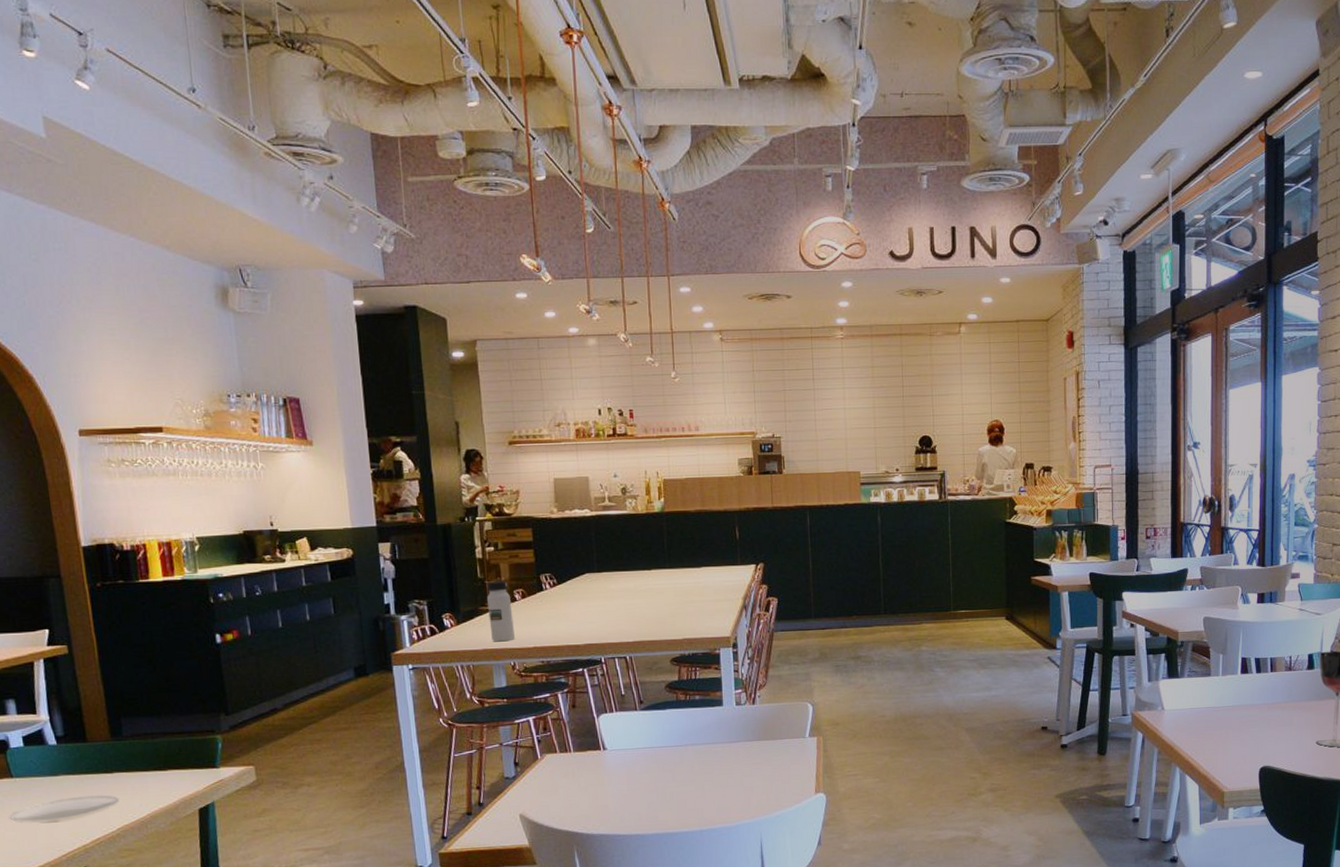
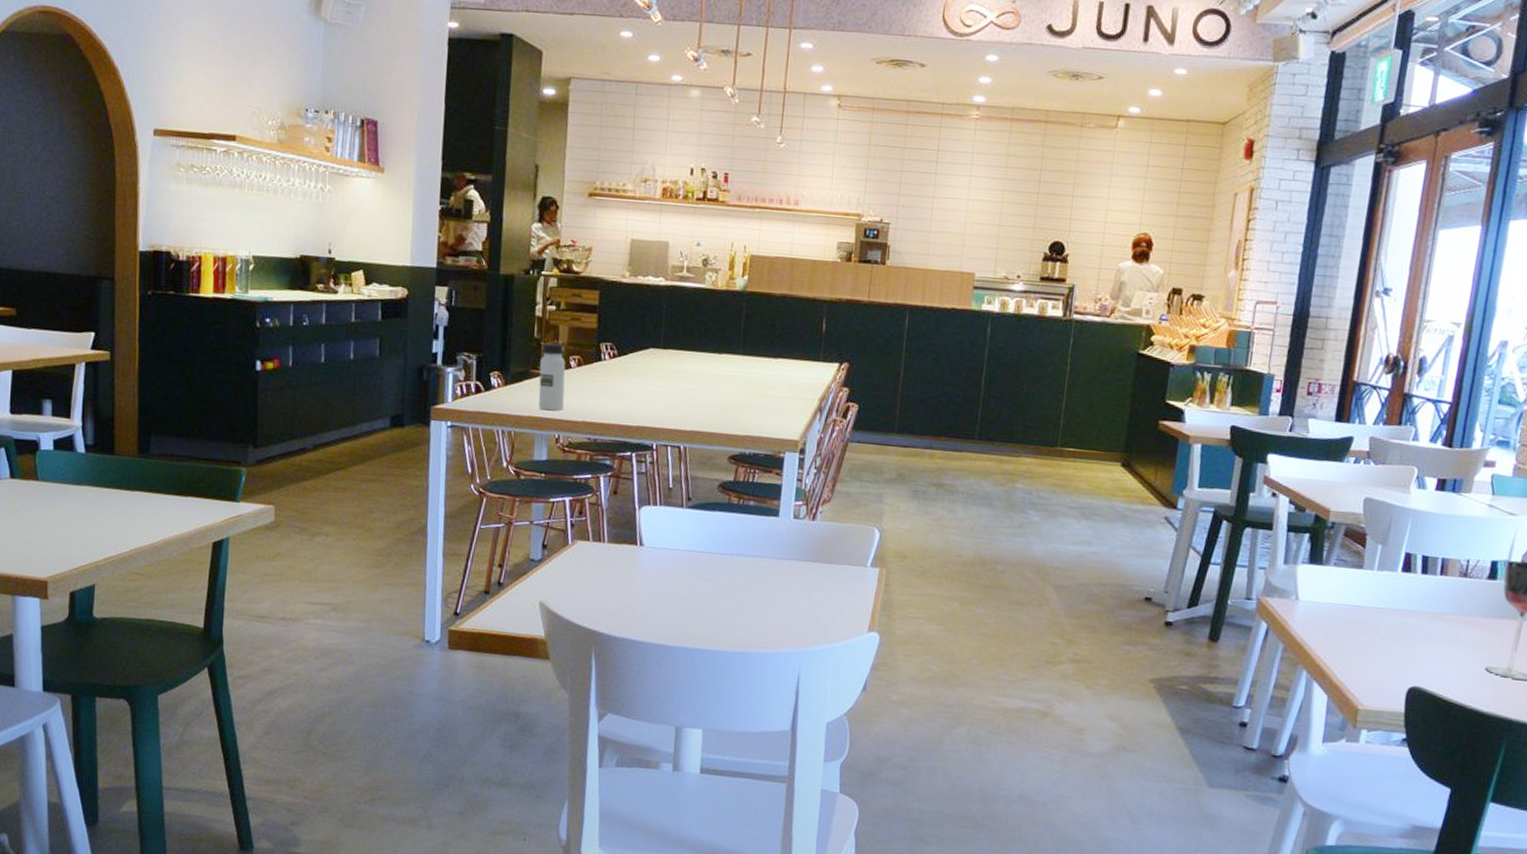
plate: present [8,795,120,824] -> none [28,509,137,534]

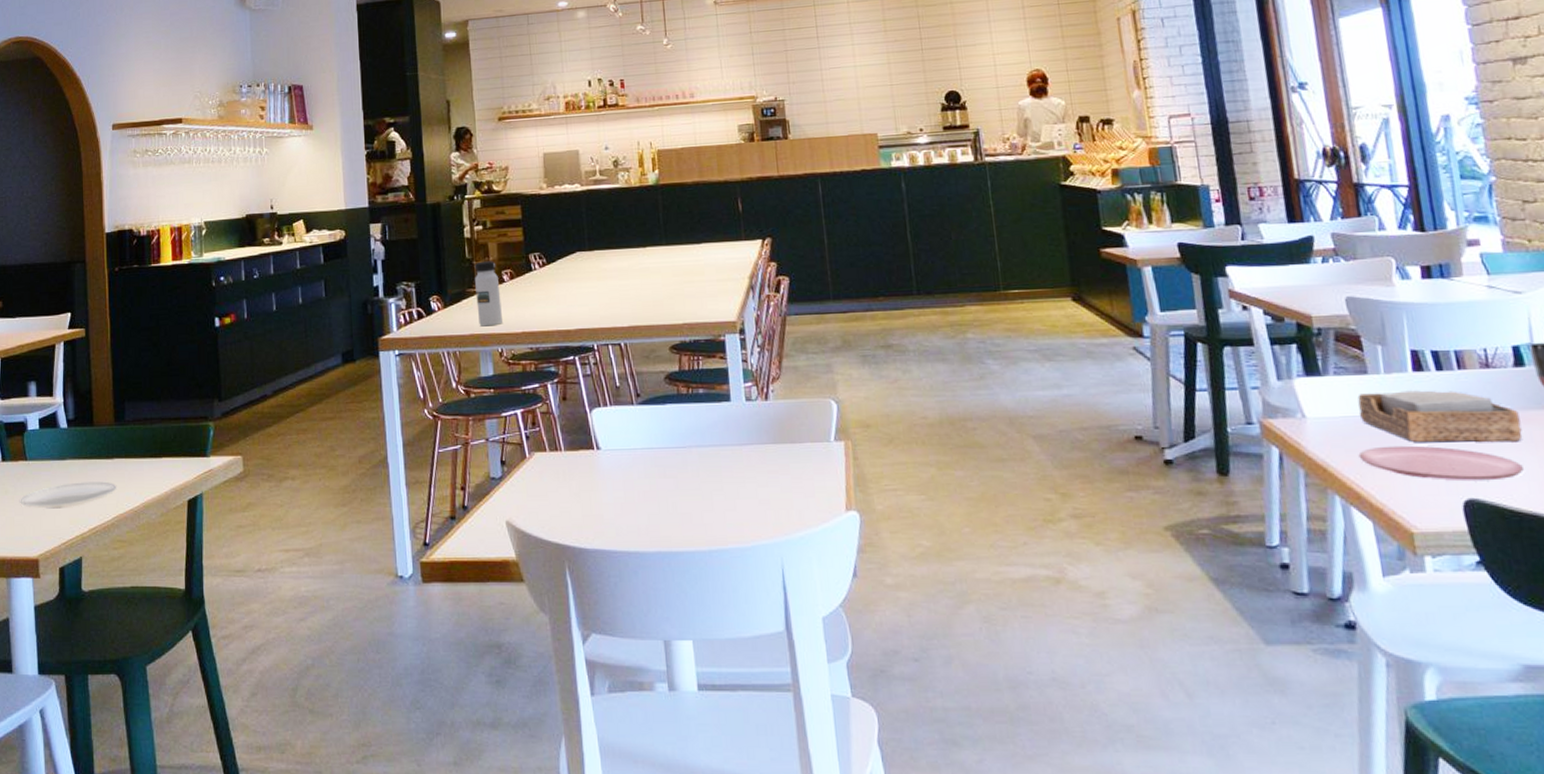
plate: none [28,509,137,534] -> present [19,481,117,509]
plate: none [1333,633,1467,674] -> present [1358,445,1524,482]
napkin holder: none [1344,585,1478,644] -> present [1357,390,1523,443]

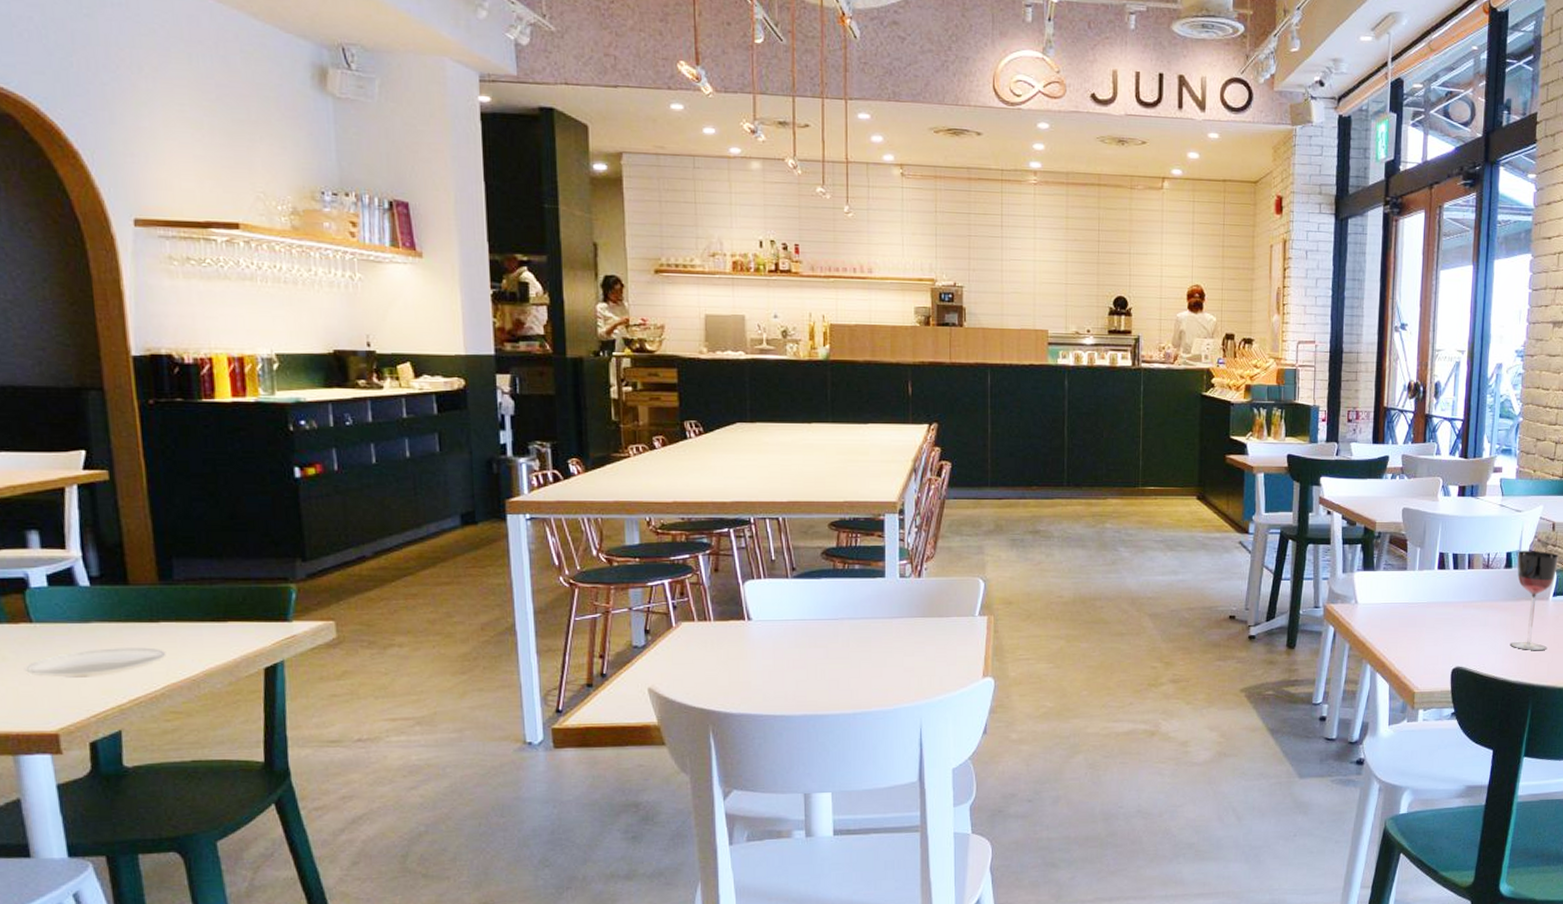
water bottle: present [474,261,502,327] -> none [621,425,651,494]
napkin holder: present [1357,390,1523,443] -> none [1395,584,1501,625]
plate: present [1358,445,1524,482] -> none [1389,626,1495,654]

